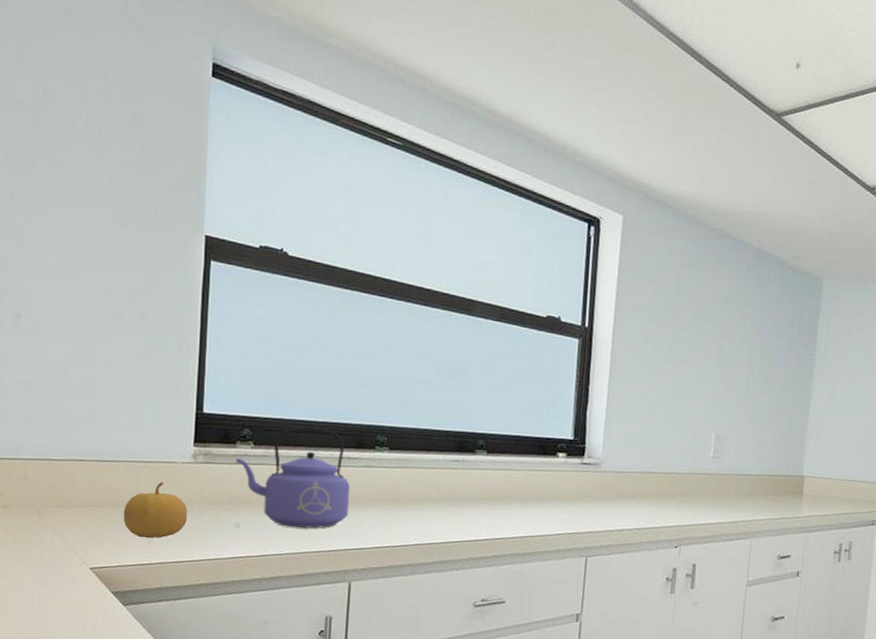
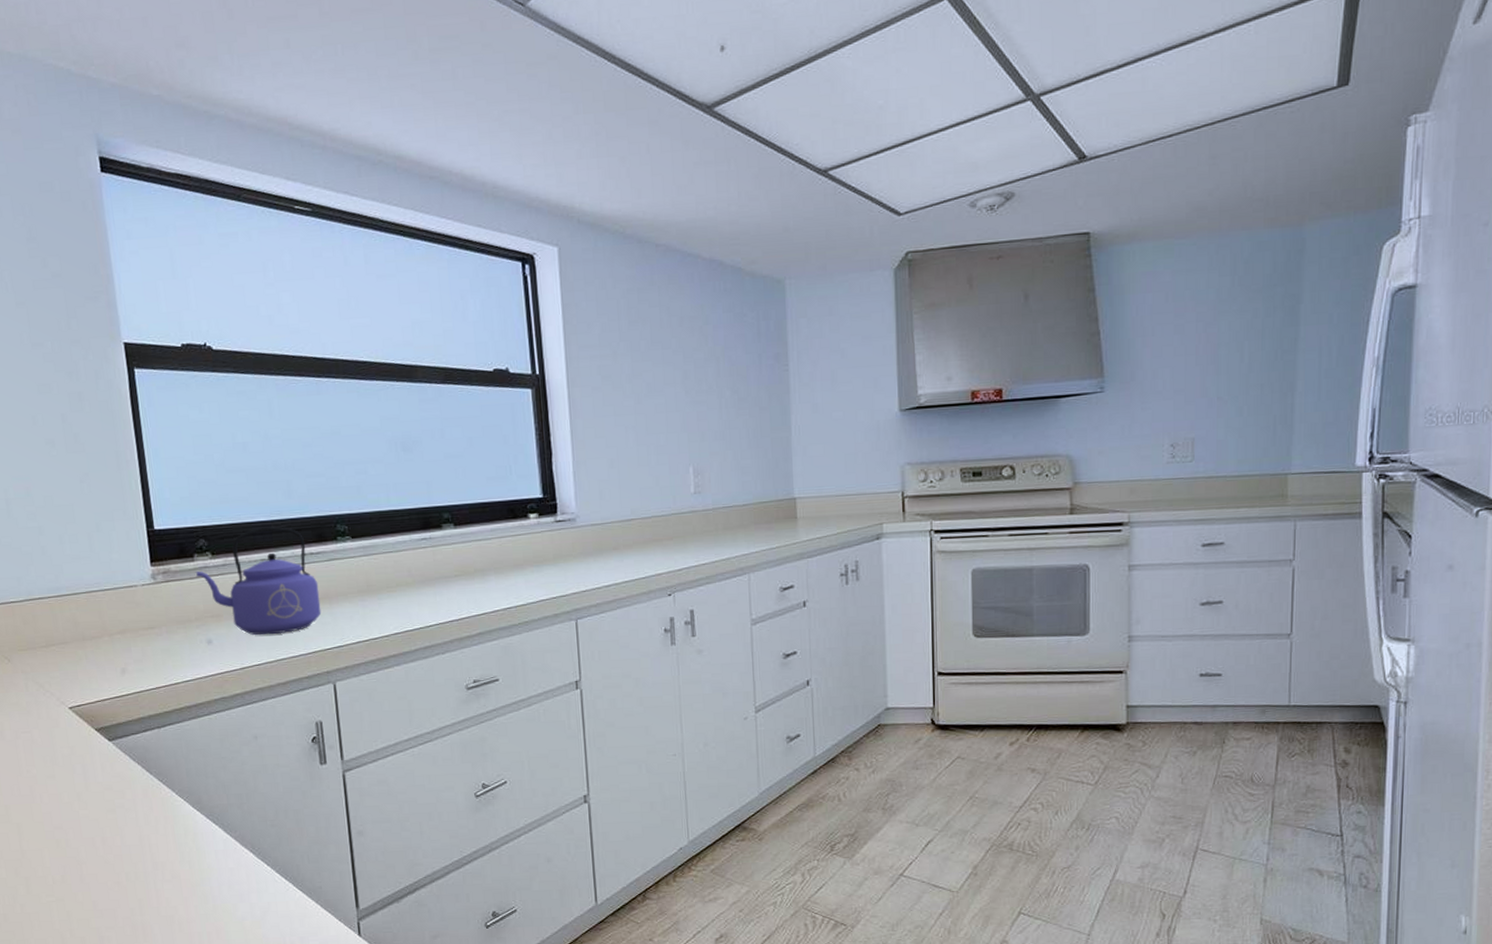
fruit: present [123,482,188,539] -> none [91,608,158,669]

